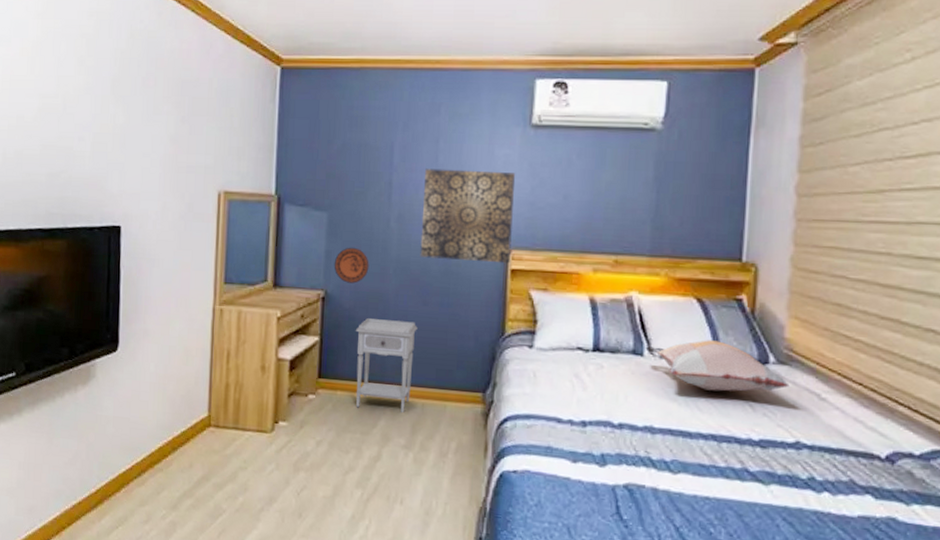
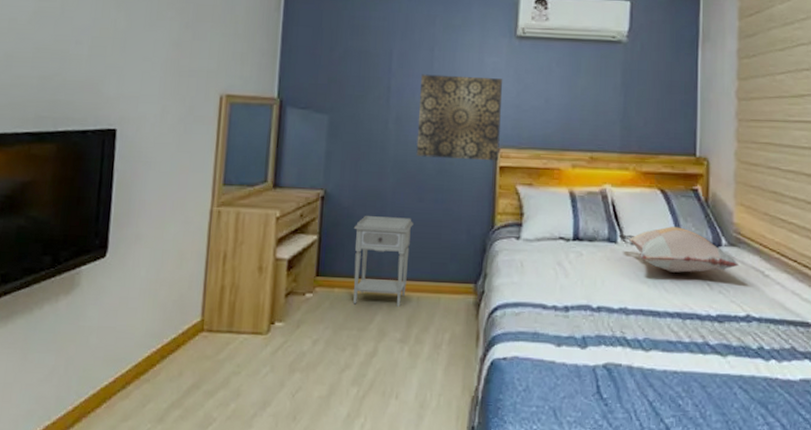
decorative plate: present [334,247,369,284] -> none [333,147,368,183]

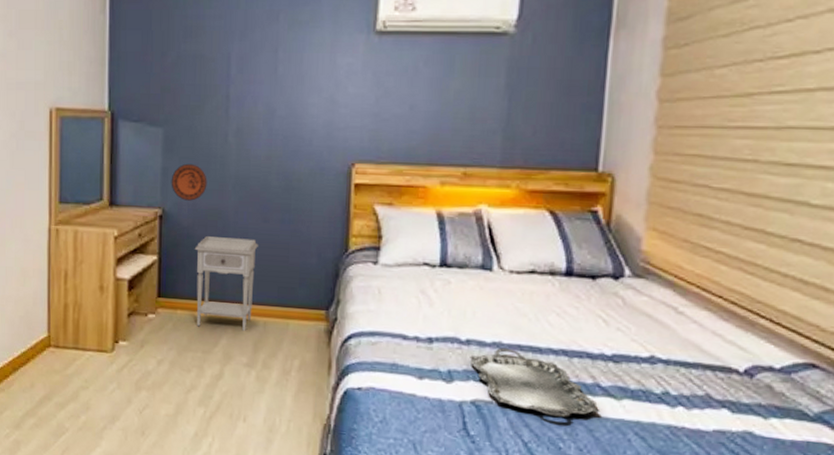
decorative plate: none [333,147,368,183] -> present [171,163,207,201]
wall art: present [416,74,503,161] -> none [259,80,359,178]
serving tray: none [601,313,710,376] -> present [470,347,600,418]
decorative pillow: present [618,226,739,273] -> none [495,253,645,306]

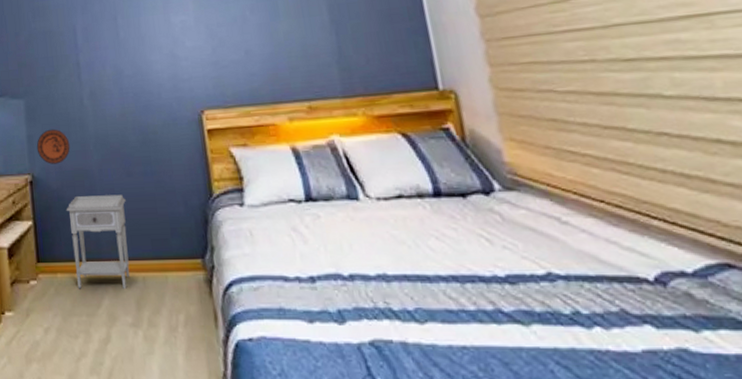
serving tray: present [470,347,600,418] -> none [357,279,511,352]

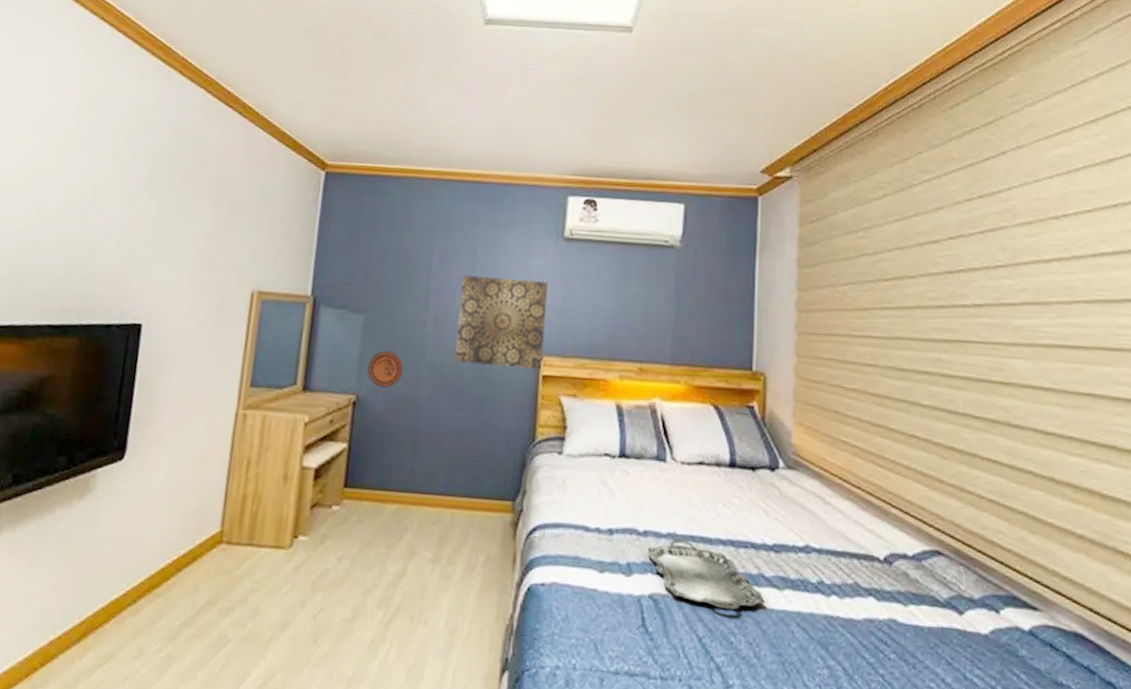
nightstand: present [66,194,131,289] -> none [382,424,449,524]
wall art: none [108,37,205,130] -> present [454,275,549,370]
serving tray: none [357,279,511,352] -> present [647,538,766,611]

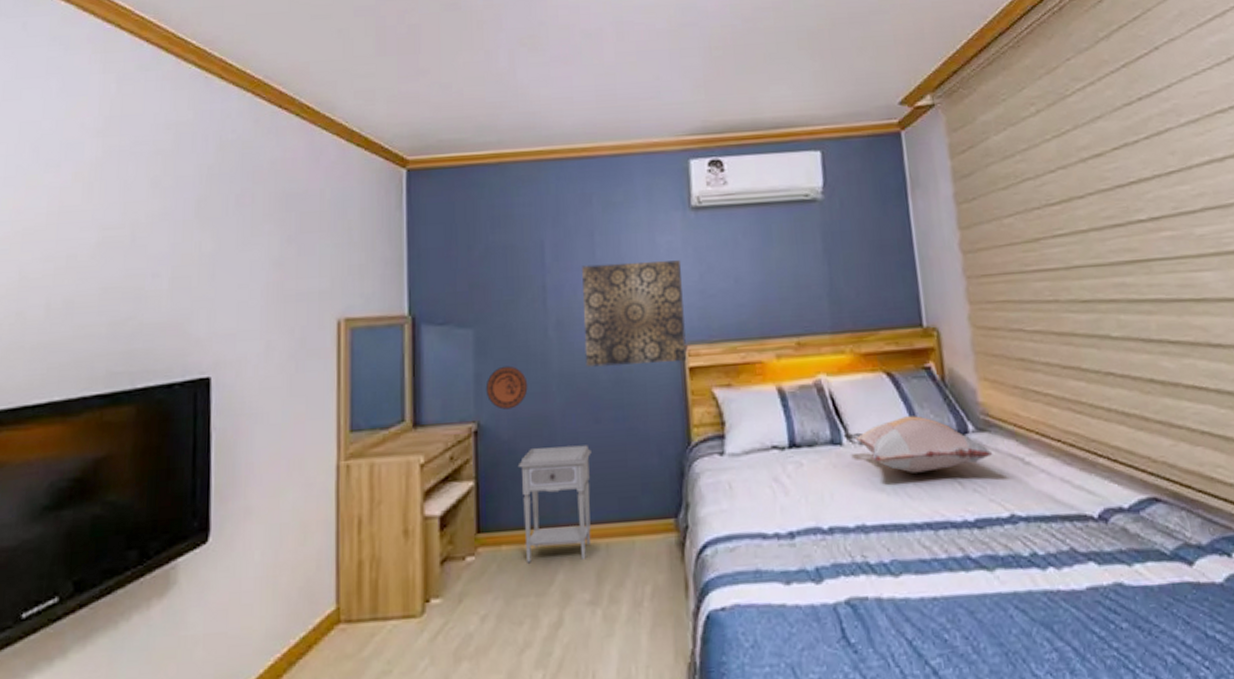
nightstand: none [382,424,449,524] -> present [517,445,592,564]
serving tray: present [647,538,766,611] -> none [835,530,977,604]
decorative pillow: none [668,446,798,497] -> present [843,415,993,473]

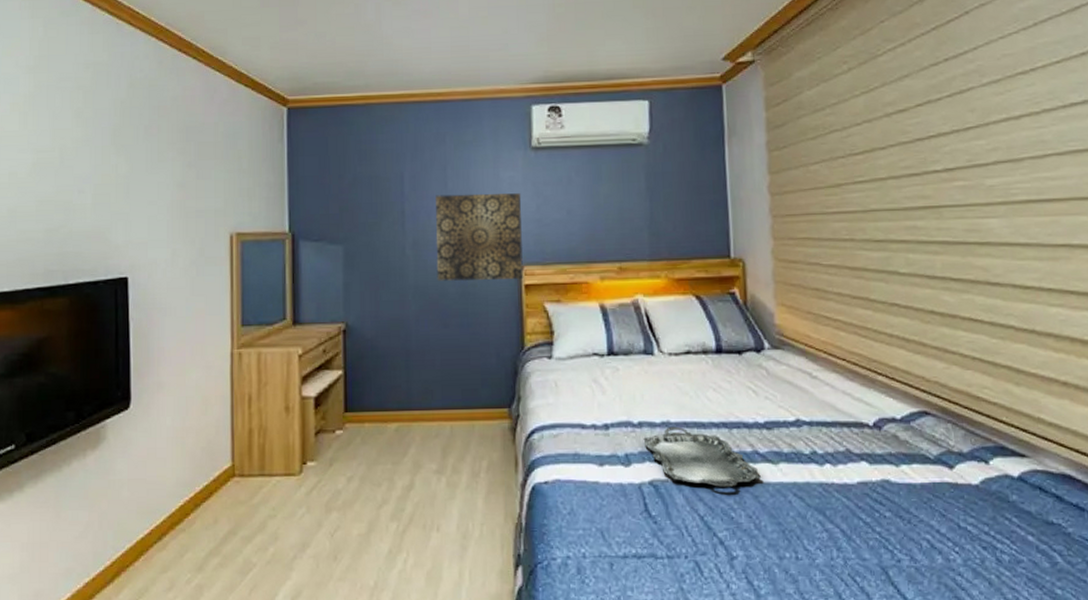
decorative plate: present [485,365,528,410] -> none [353,277,388,313]
nightstand: present [517,445,592,564] -> none [378,345,440,438]
serving tray: none [835,530,977,604] -> present [643,426,762,488]
decorative pillow: present [843,415,993,473] -> none [655,333,785,381]

